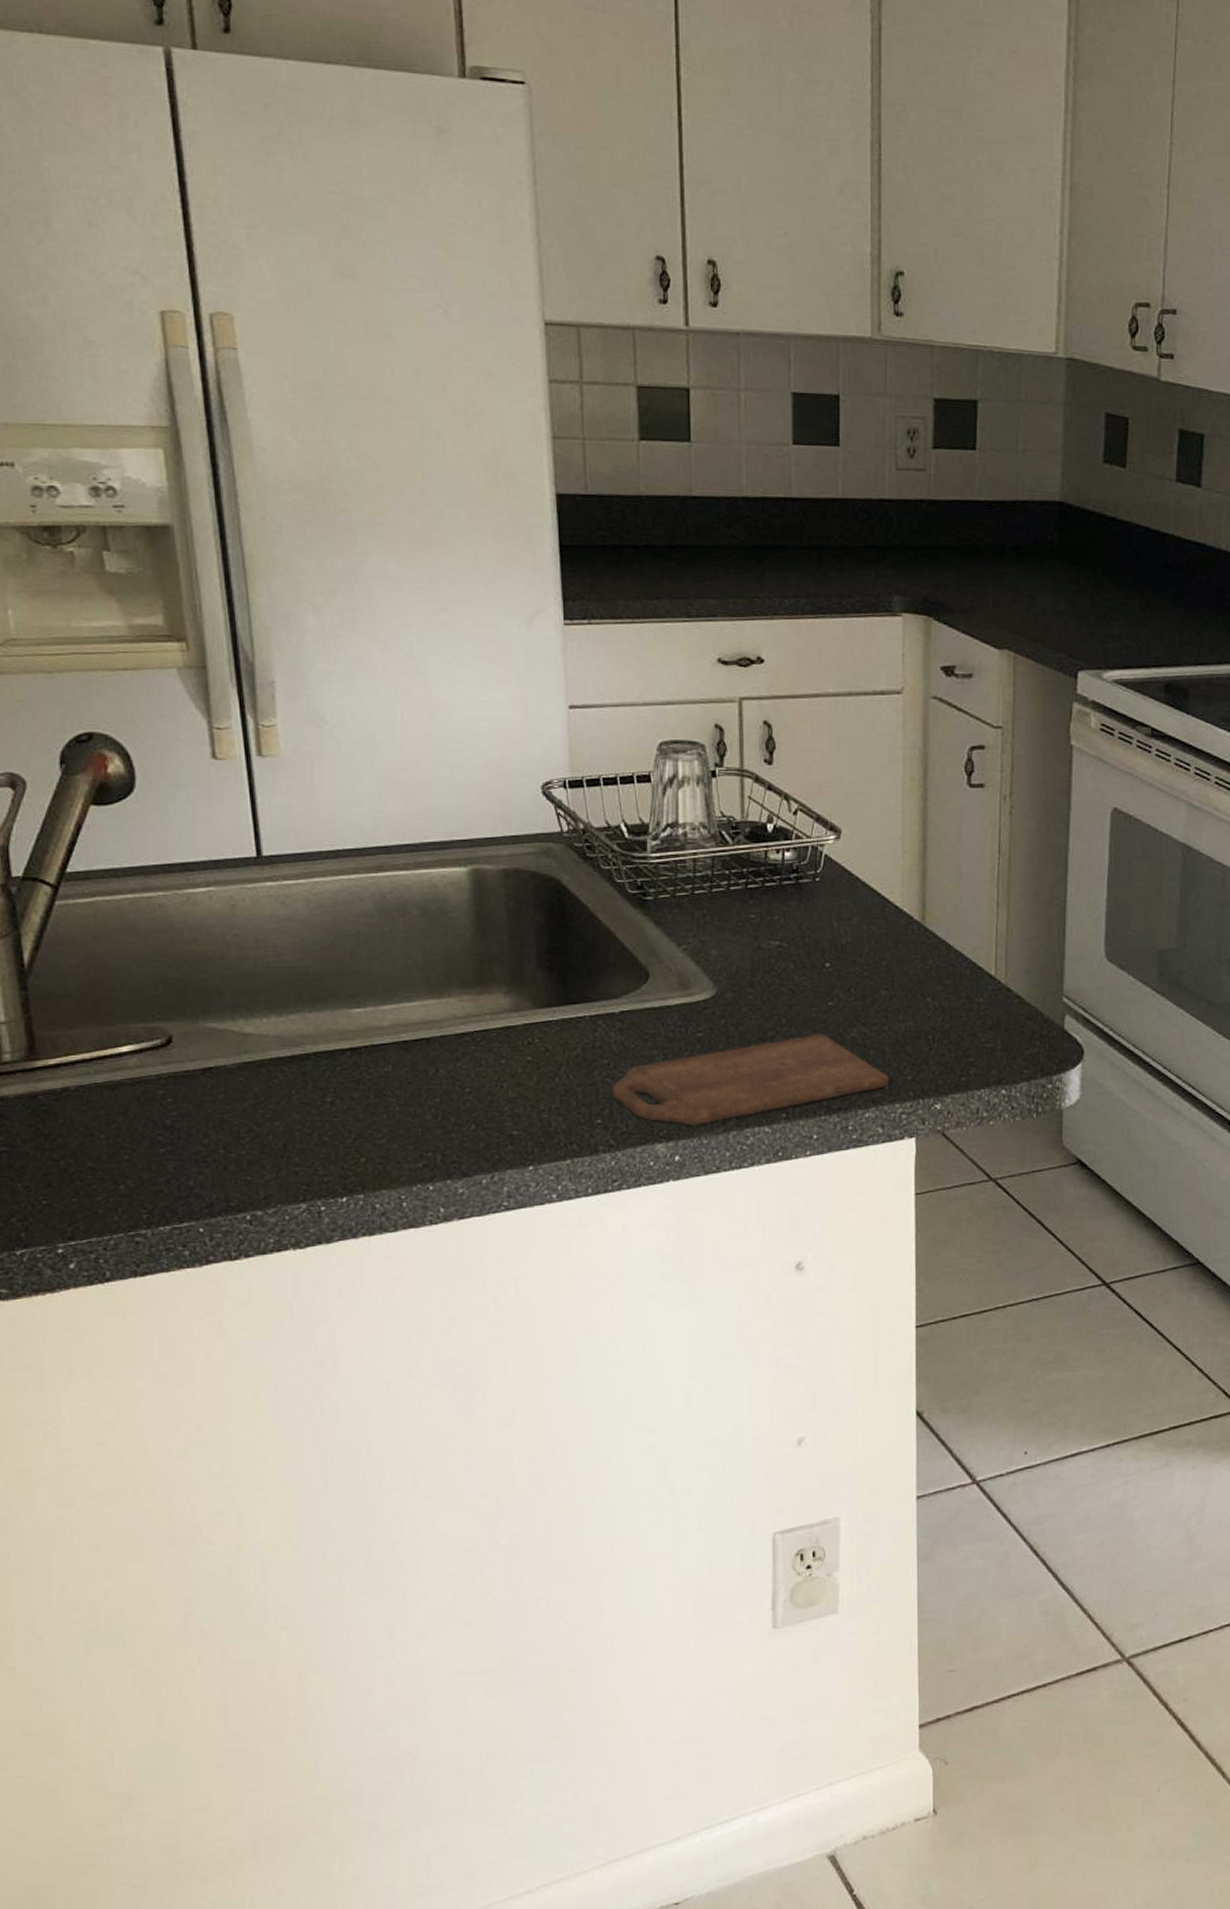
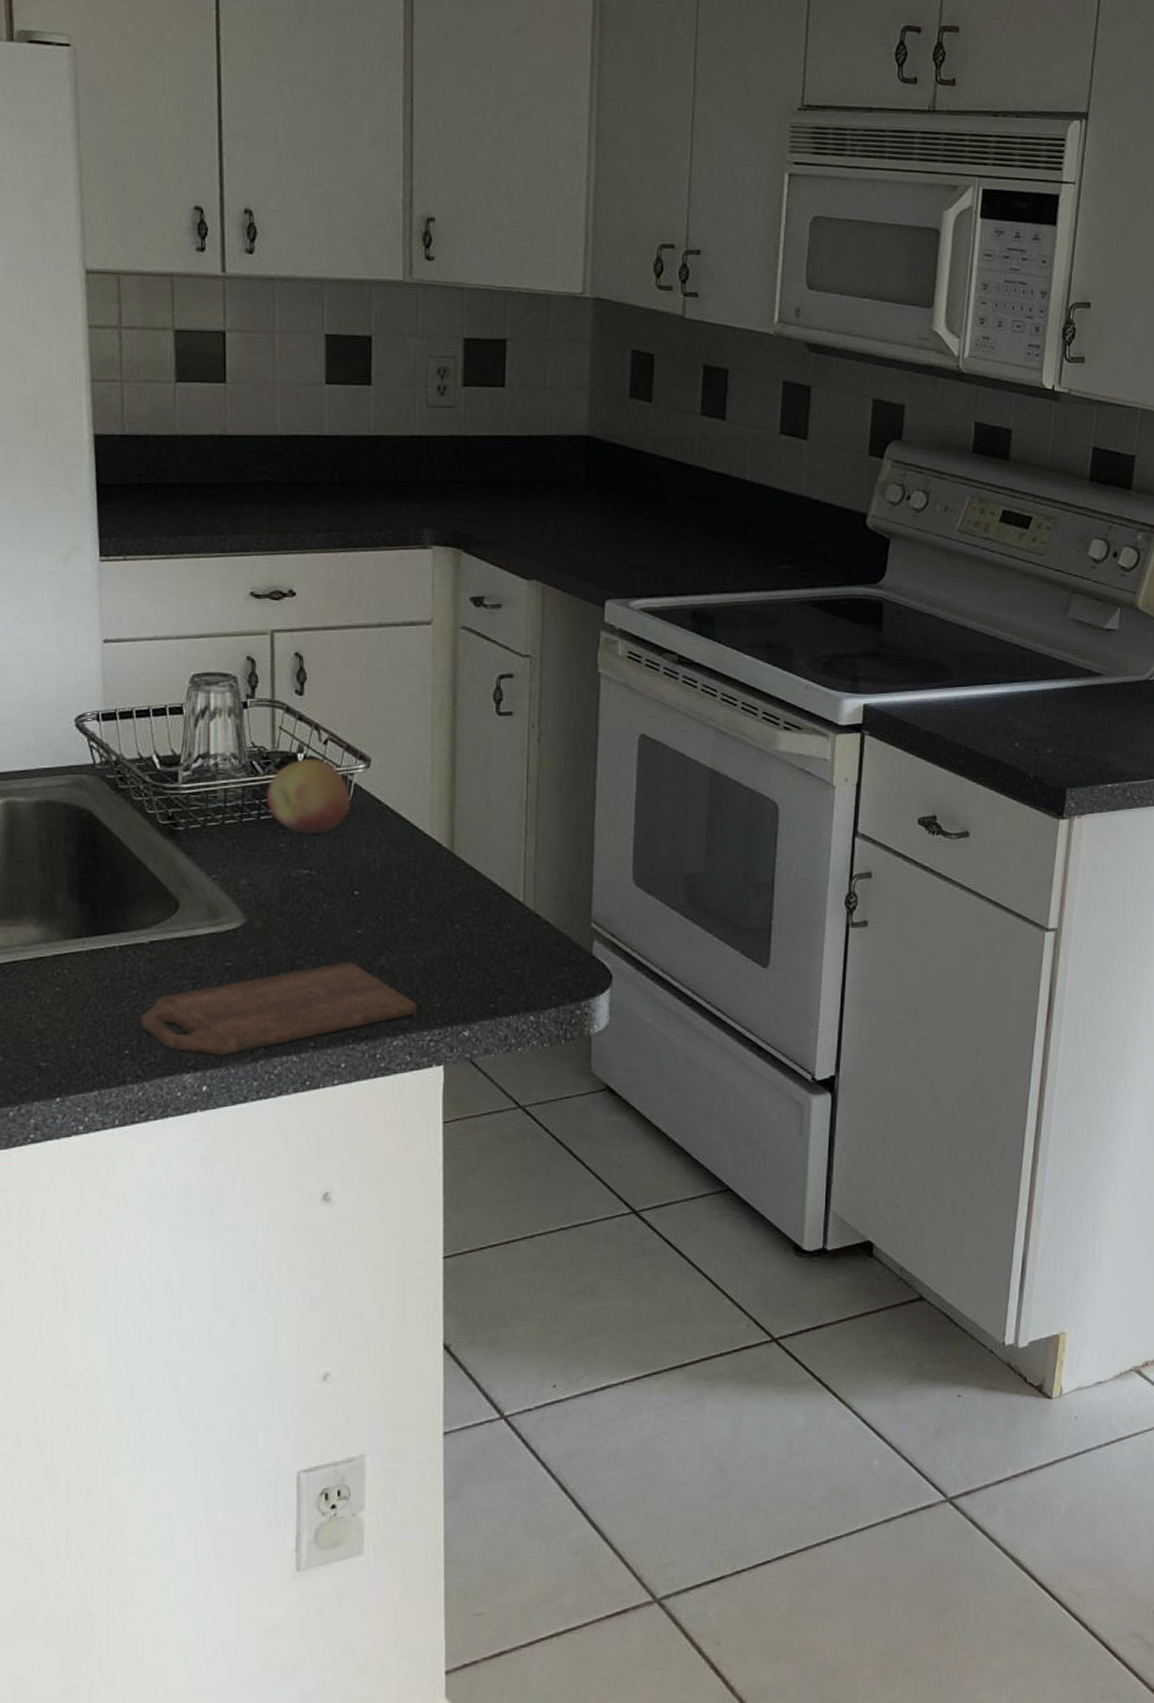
fruit: none [735,828,821,905] -> present [266,758,351,834]

